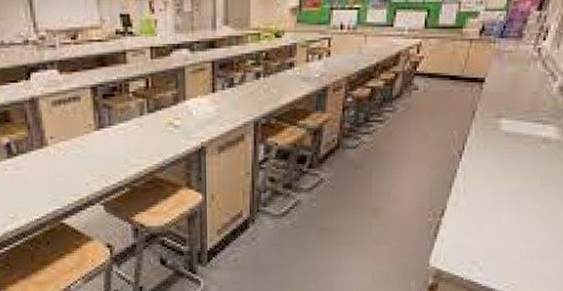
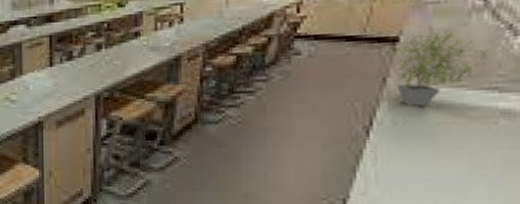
potted plant: none [477,68,541,134] -> present [388,23,493,106]

